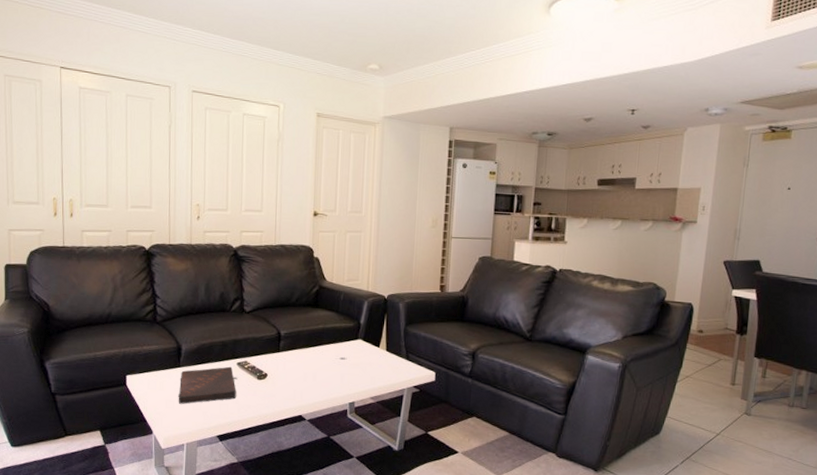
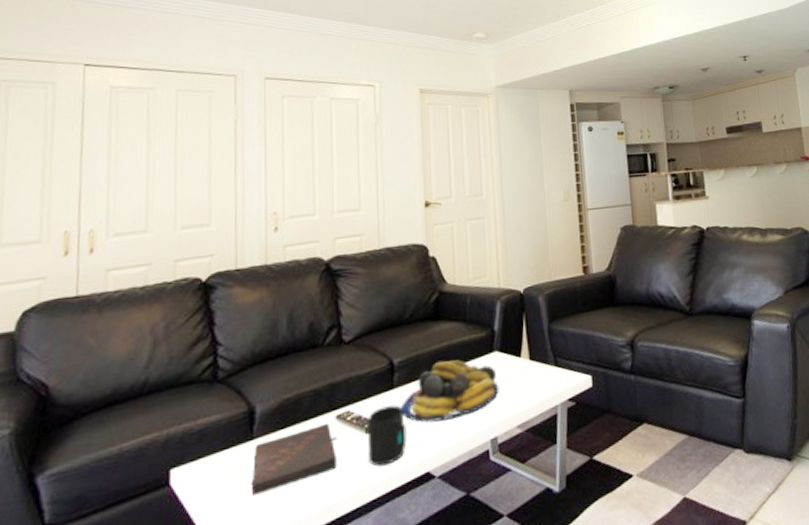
mug: none [258,363,287,404] -> present [367,405,407,467]
fruit bowl: none [284,338,360,382] -> present [401,360,499,423]

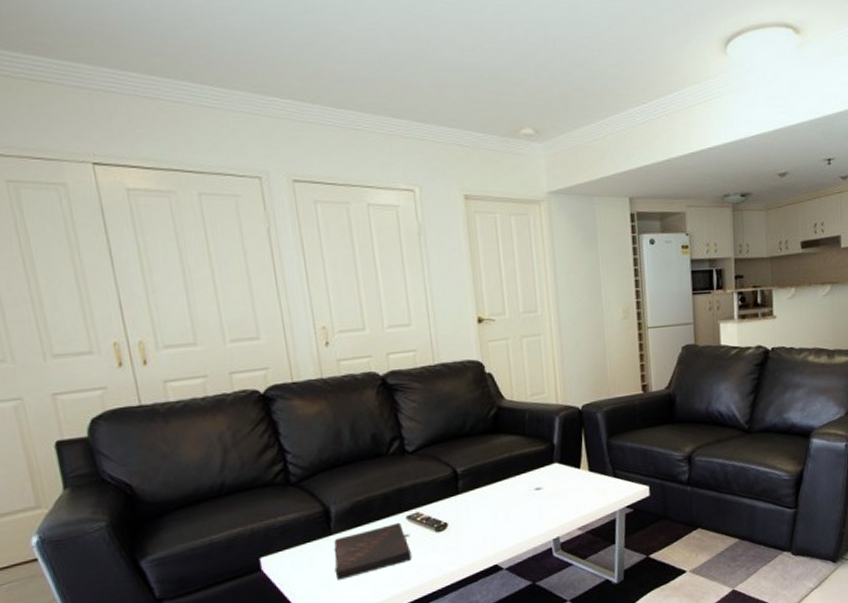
mug: present [367,405,407,467] -> none [437,508,475,559]
fruit bowl: present [401,360,499,423] -> none [467,470,560,524]

